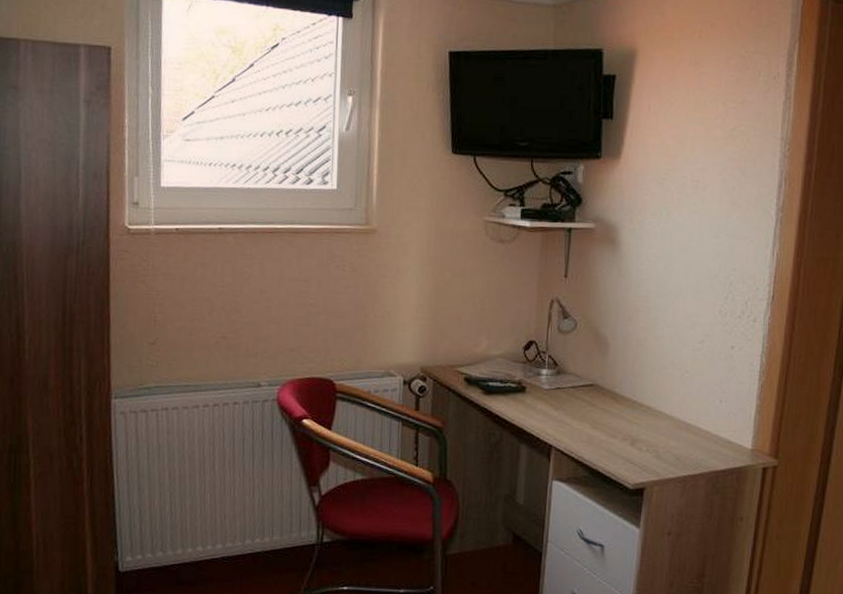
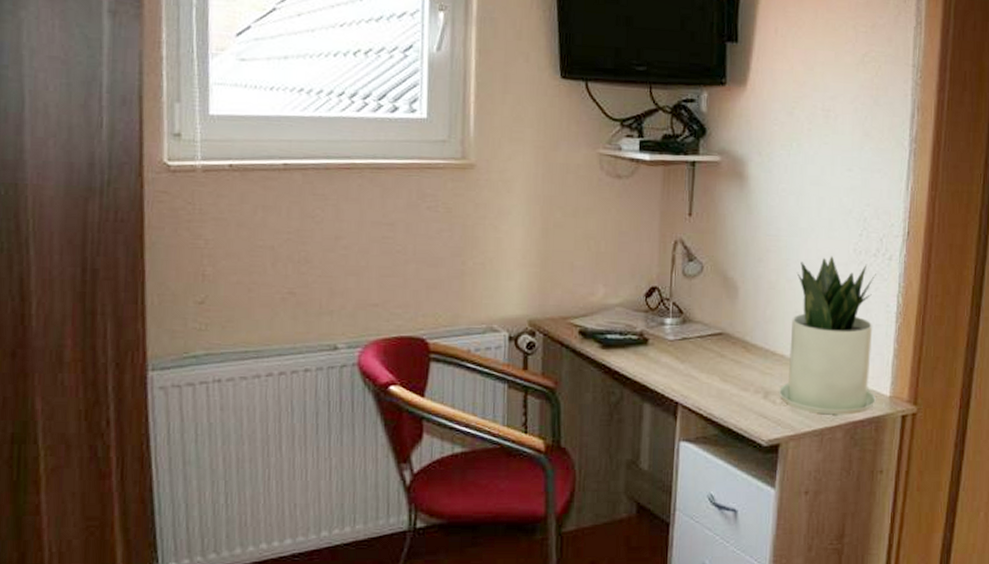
planter: none [644,317,741,465] -> present [778,256,877,415]

